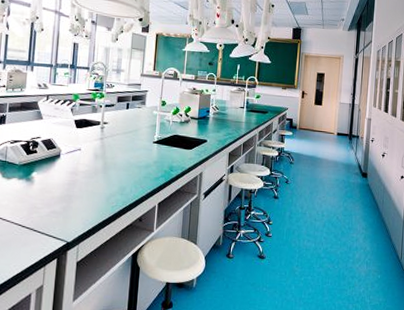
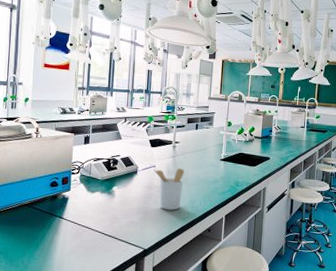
utensil holder: none [78,151,114,198] -> present [153,168,185,210]

